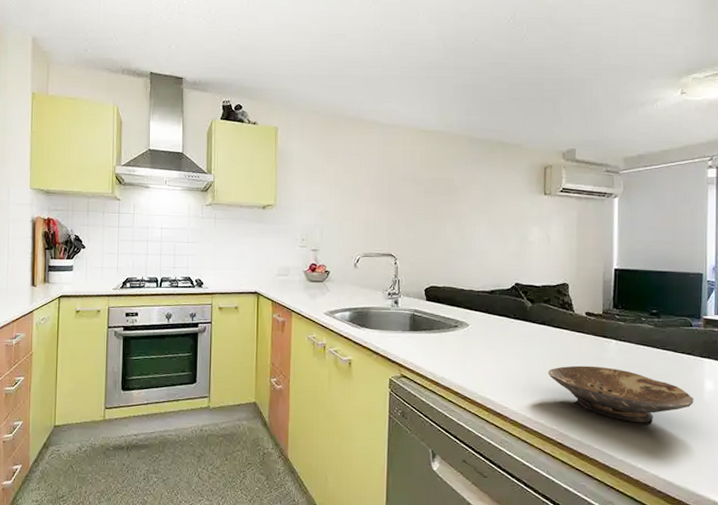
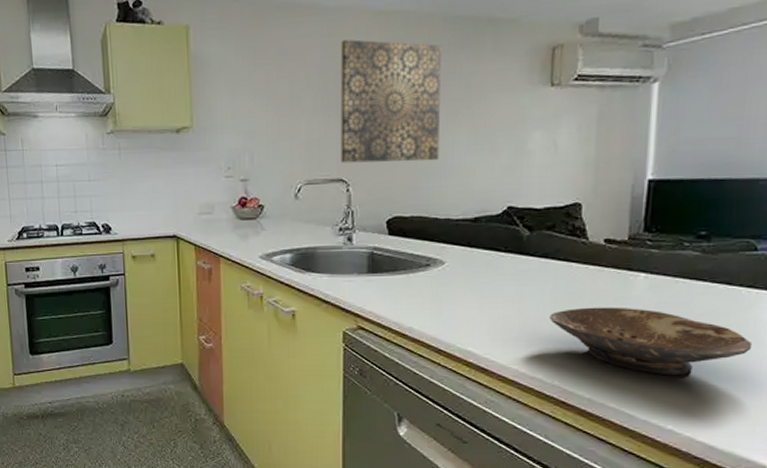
wall art: none [391,149,466,244] -> present [340,39,441,163]

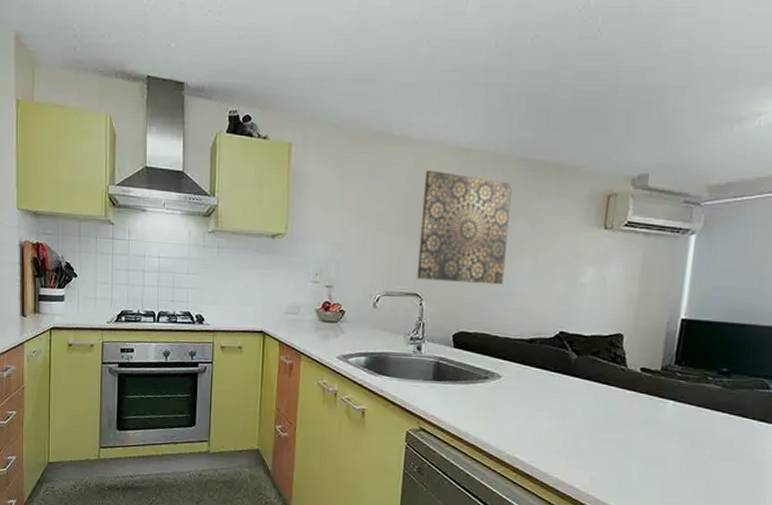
bowl: present [550,307,753,376] -> none [589,427,761,494]

